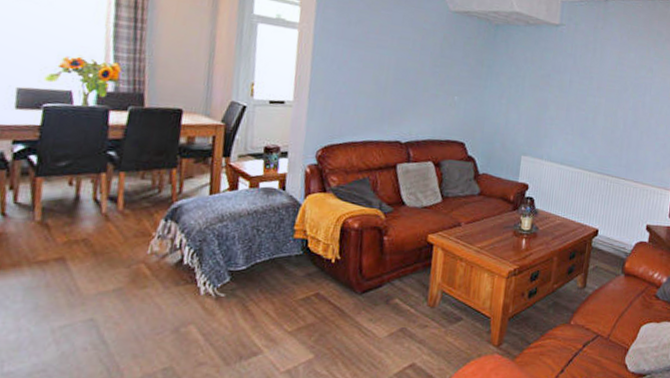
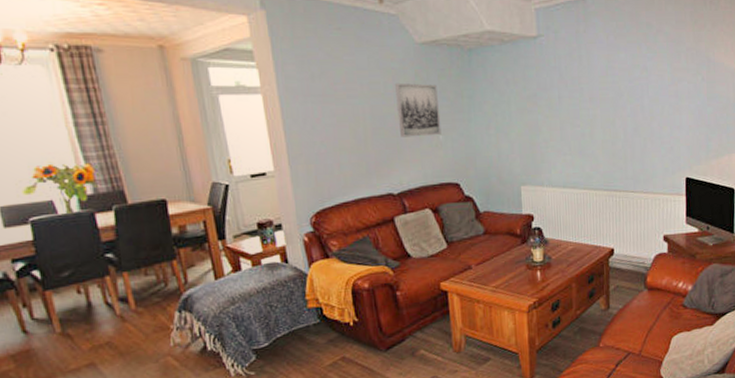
wall art: none [419,42,461,95] -> present [394,82,442,137]

